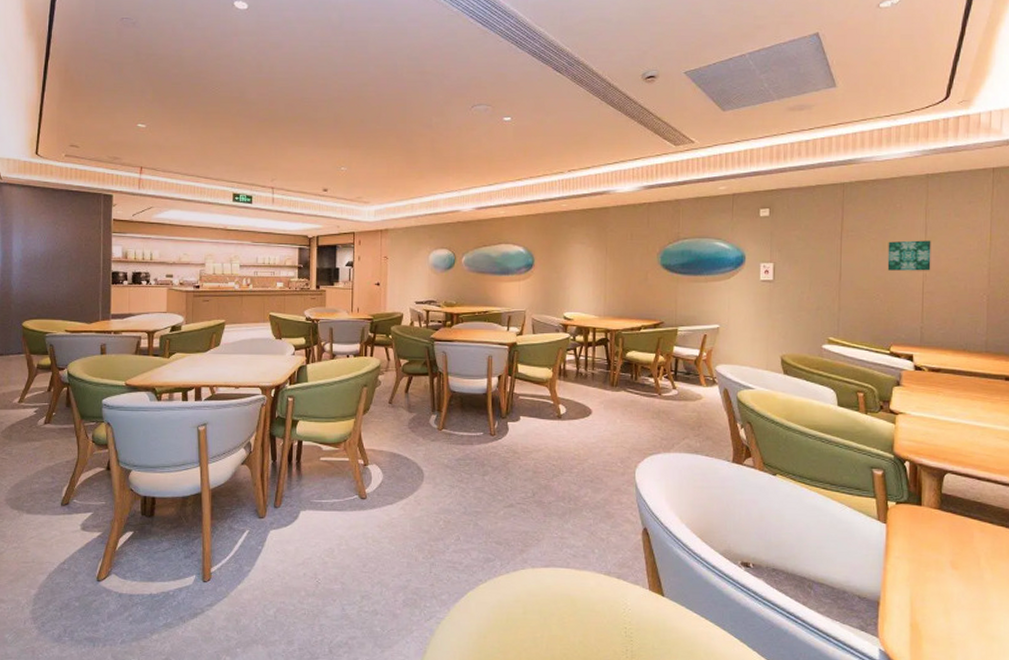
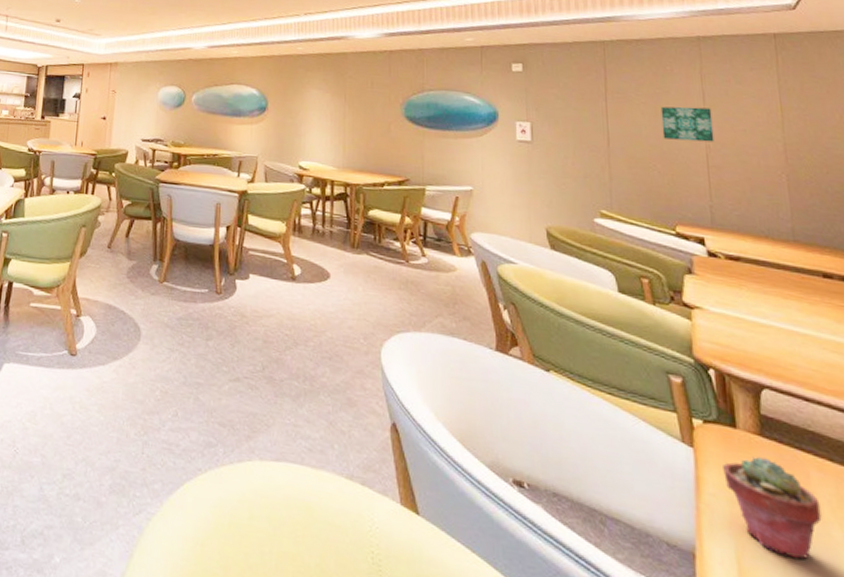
potted succulent: none [908,526,979,598] -> present [723,457,822,560]

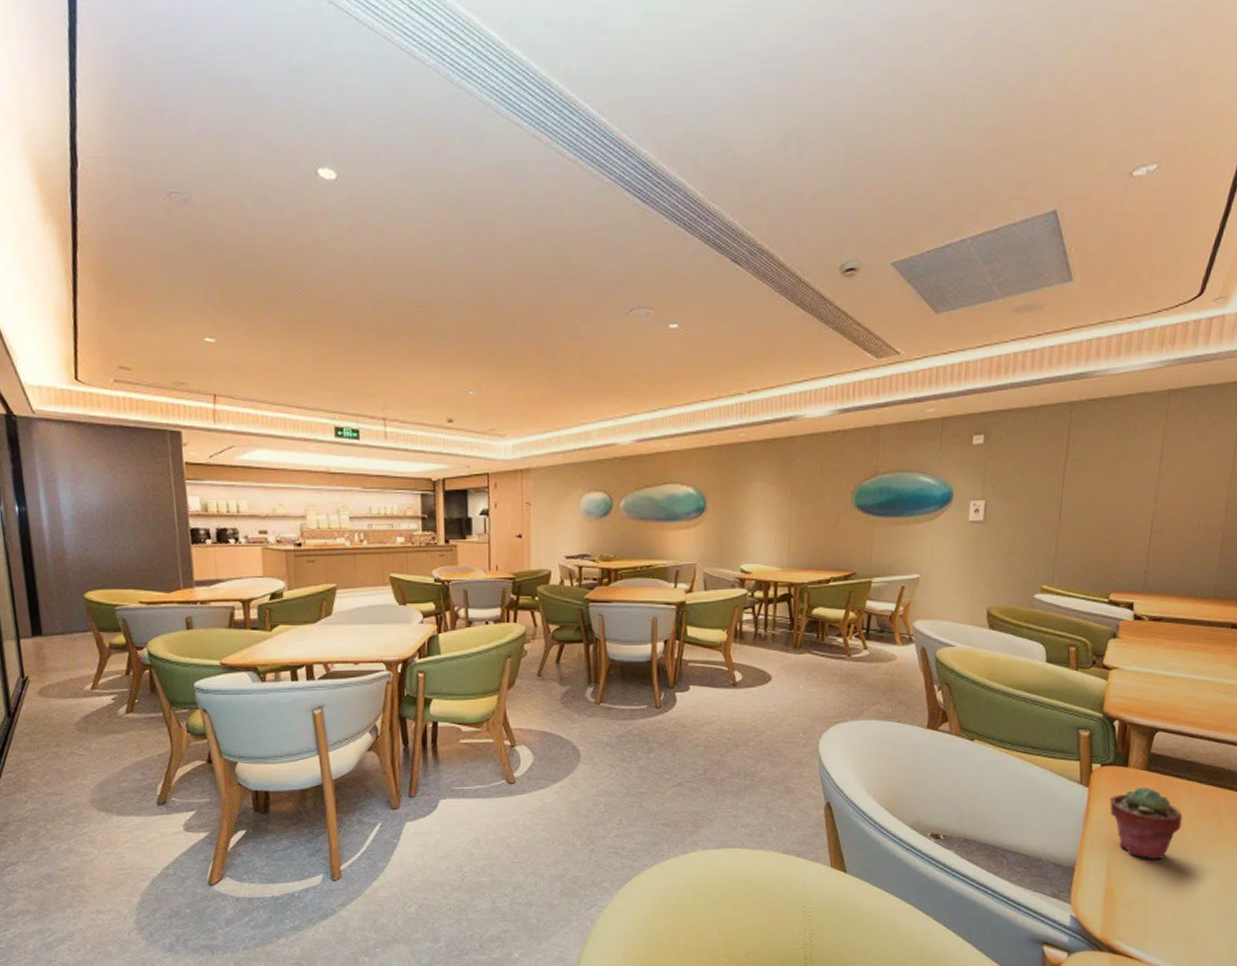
wall art: present [660,106,715,142] -> none [1114,470,1166,506]

